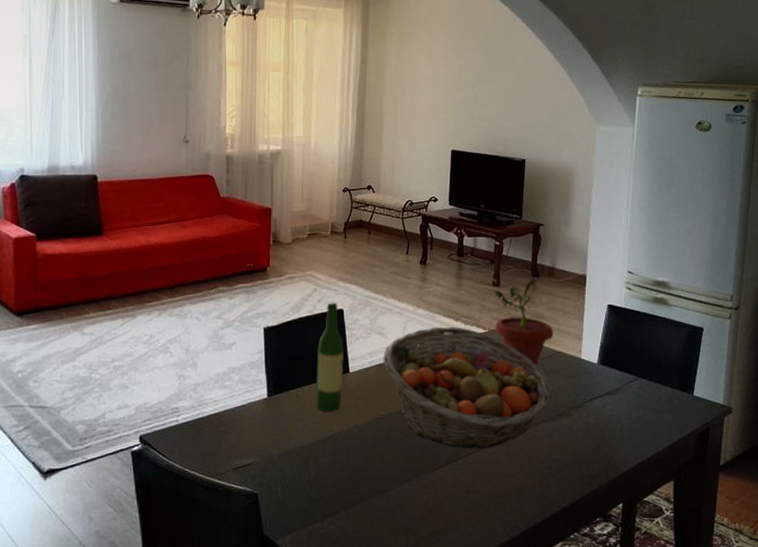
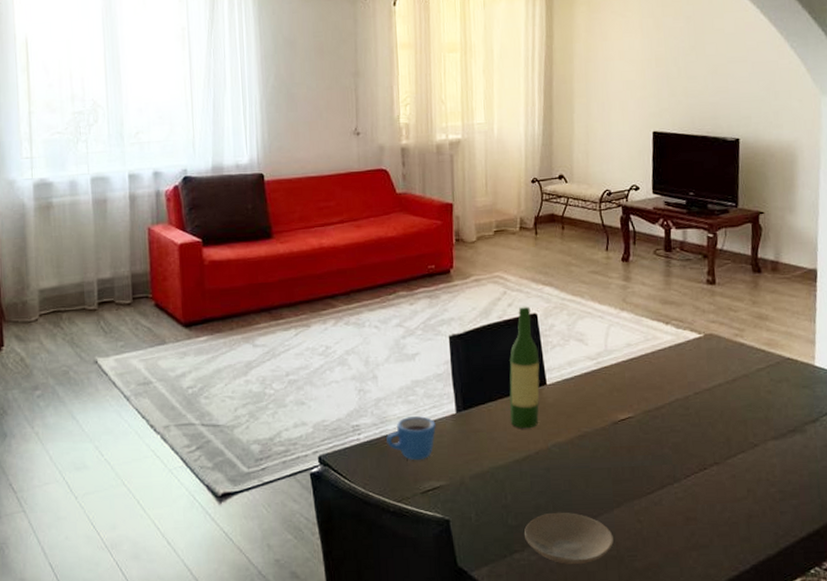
mug: none [203,400,249,440] -> present [386,416,436,461]
plate: none [325,486,403,532] -> present [524,512,614,564]
fruit basket: present [382,326,551,449] -> none [583,331,780,470]
potted plant: present [495,277,553,365] -> none [709,273,781,374]

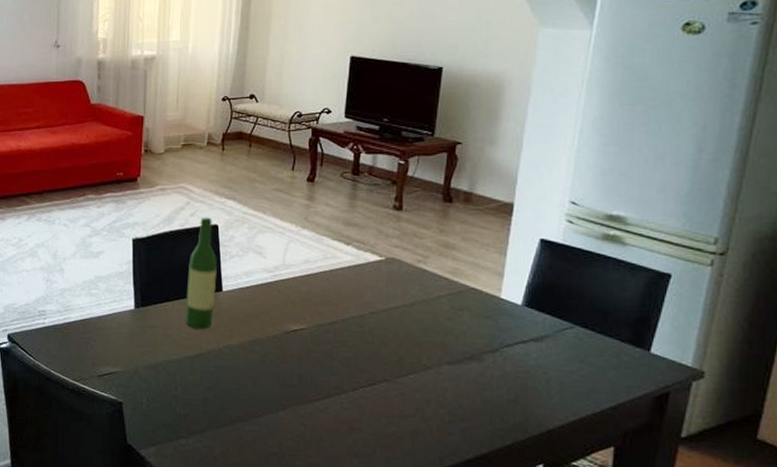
mug: present [386,416,436,461] -> none [69,308,115,348]
plate: present [524,512,614,564] -> none [191,407,276,456]

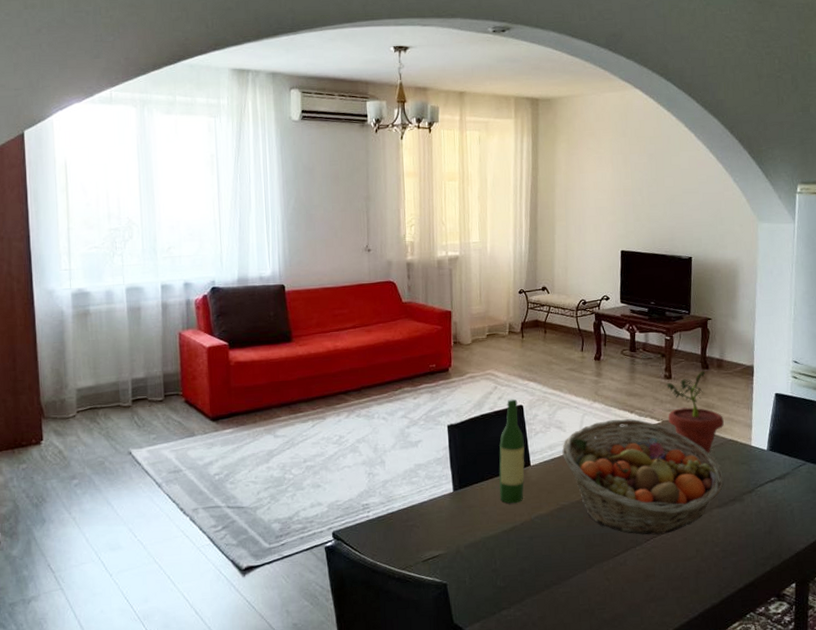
fruit basket: none [259,250,459,385] -> present [561,419,723,535]
potted plant: none [393,202,466,301] -> present [667,369,724,453]

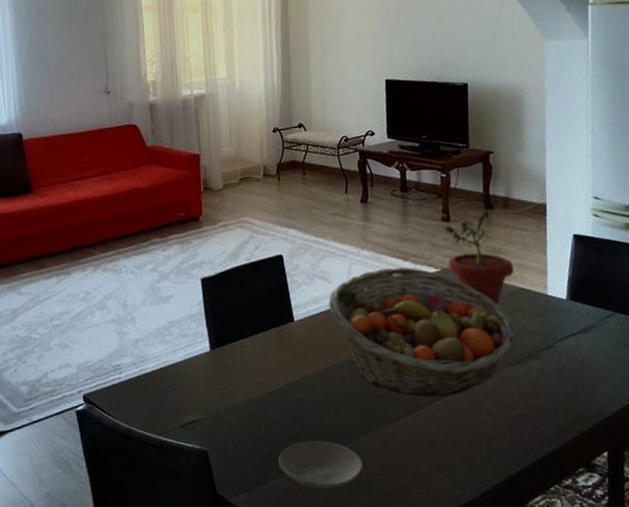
wine bottle: present [499,399,525,504] -> none [258,248,288,363]
plate: none [511,573,586,618] -> present [278,440,363,489]

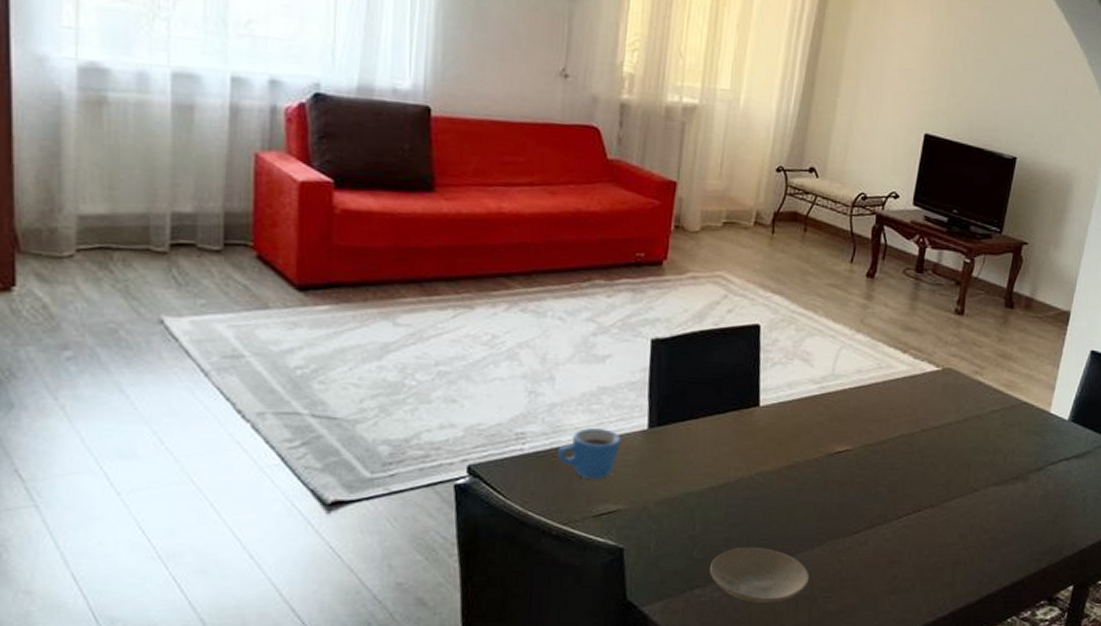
mug: none [146,354,192,397] -> present [557,428,621,480]
fruit basket: present [328,267,516,397] -> none [803,358,1008,512]
potted plant: present [445,209,514,305] -> none [950,308,1021,416]

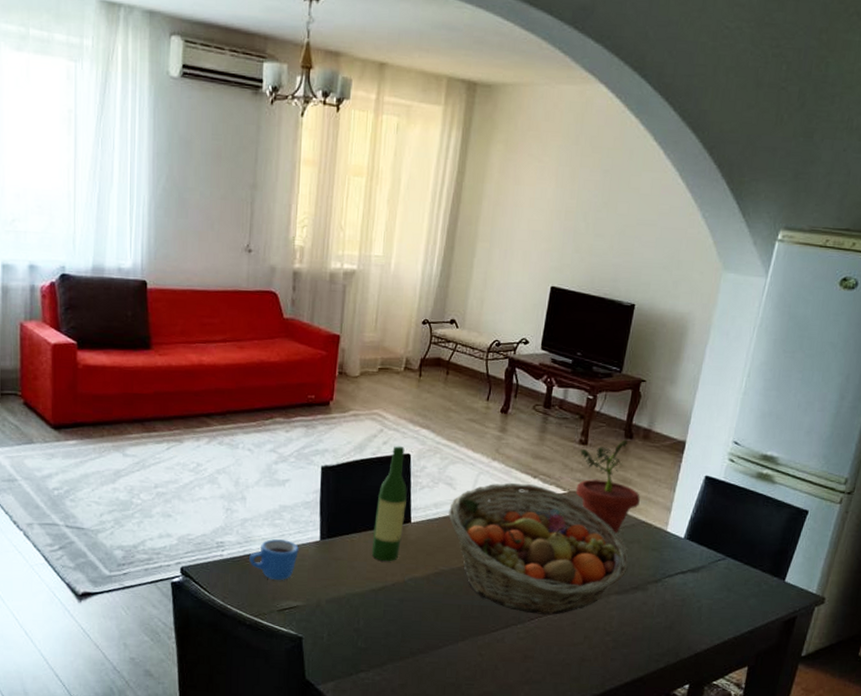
plate: present [710,546,809,603] -> none [372,639,454,687]
wine bottle: none [711,314,756,454] -> present [371,445,407,562]
fruit basket: none [803,358,1008,512] -> present [448,482,629,615]
potted plant: none [950,308,1021,416] -> present [575,438,640,534]

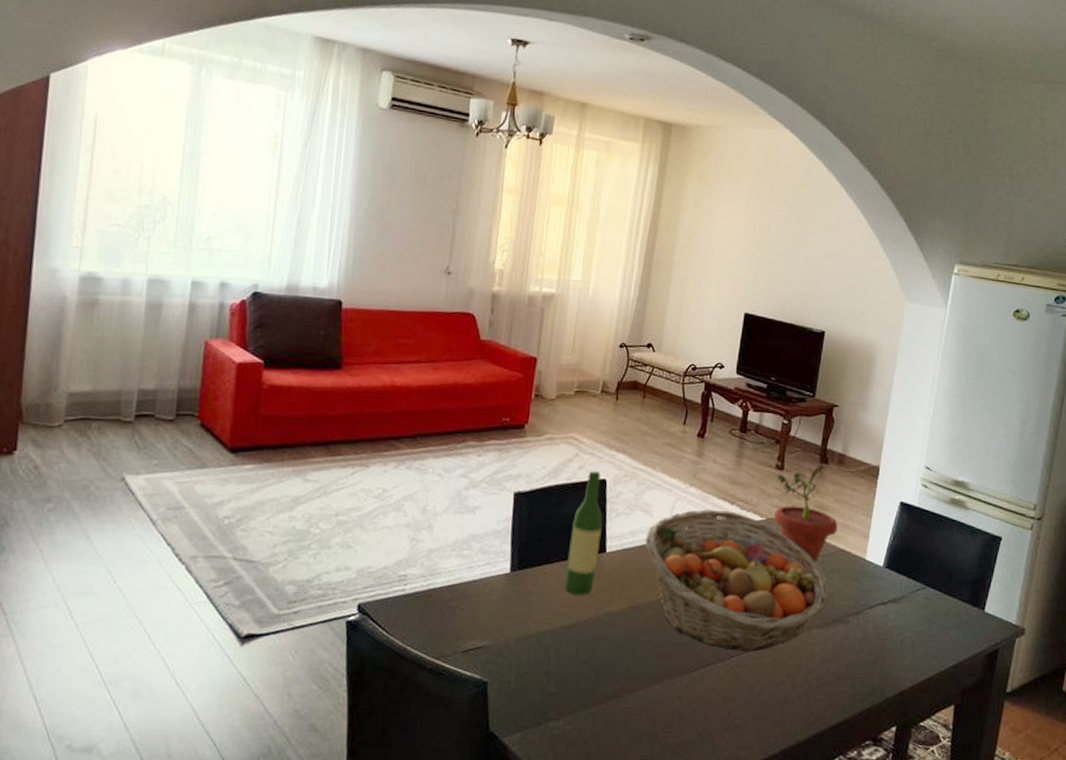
mug: present [249,539,299,581] -> none [433,571,488,618]

